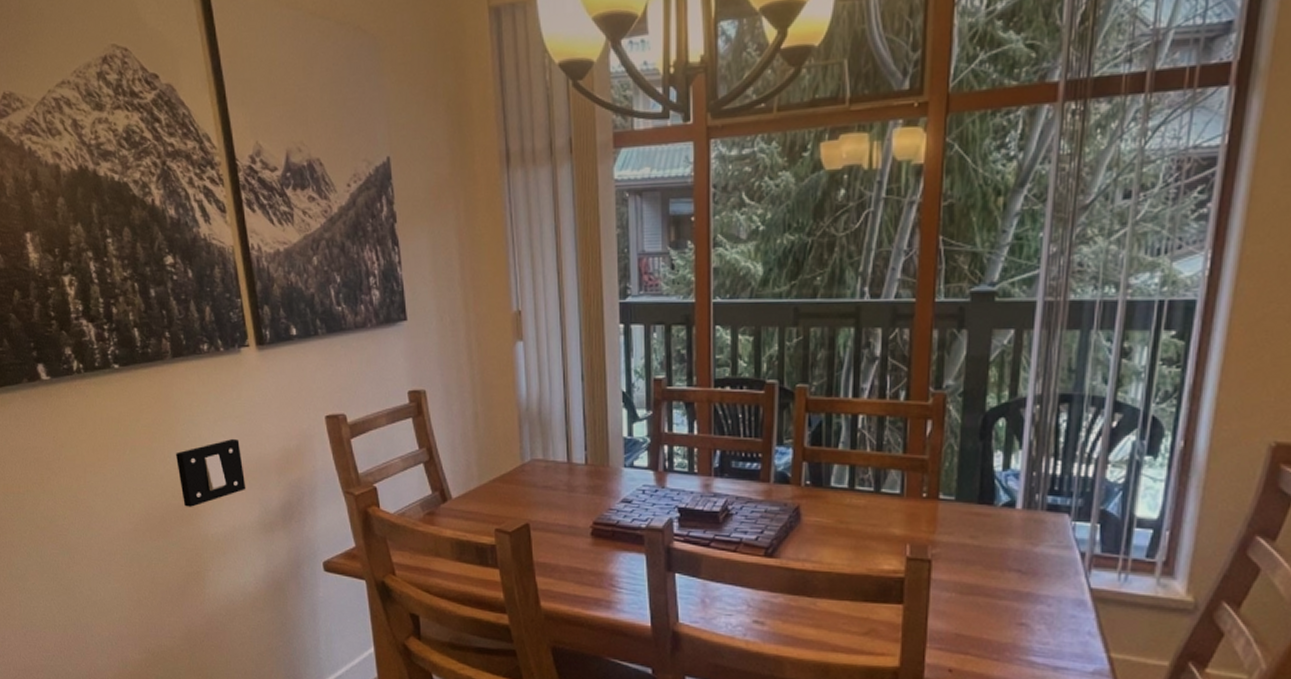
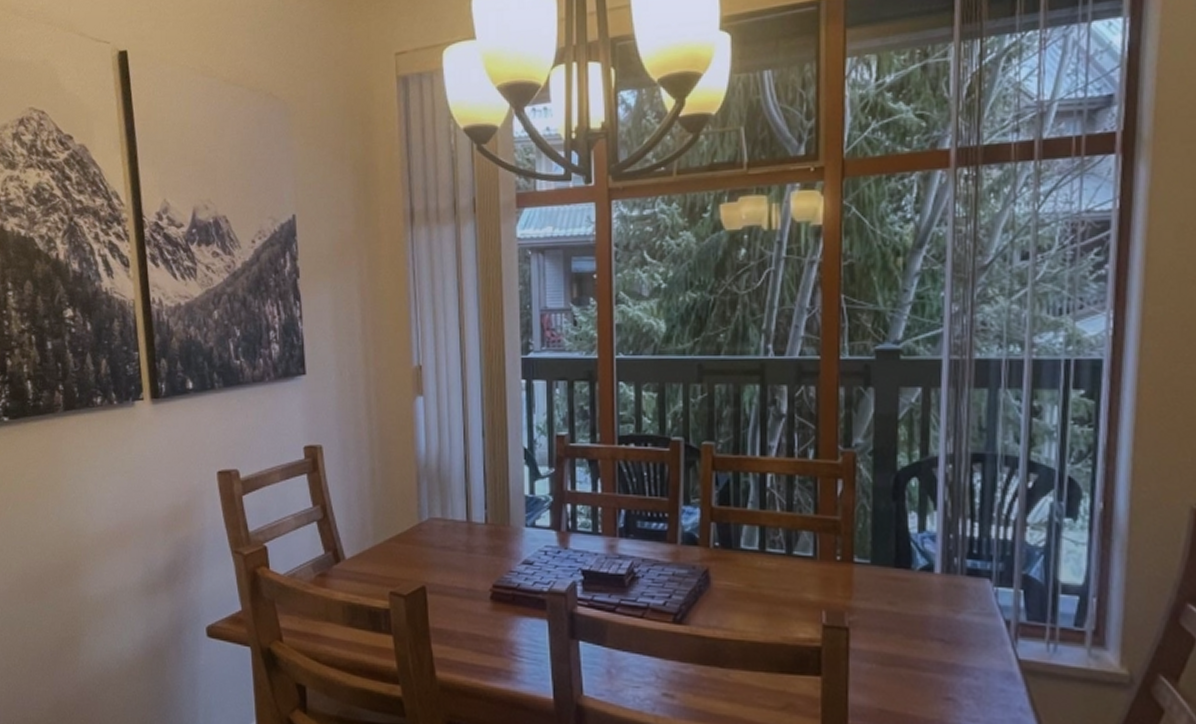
light switch: present [176,438,246,507] -> none [60,494,131,567]

